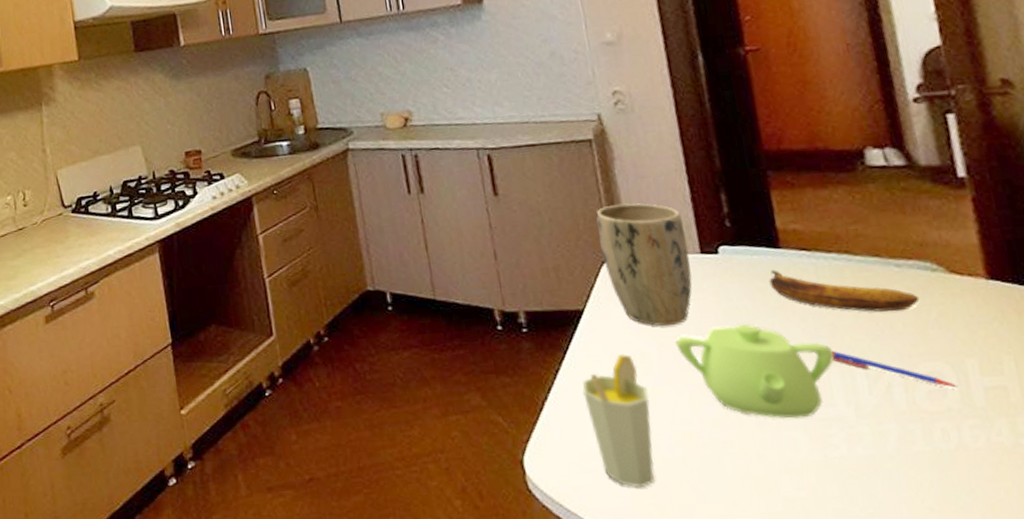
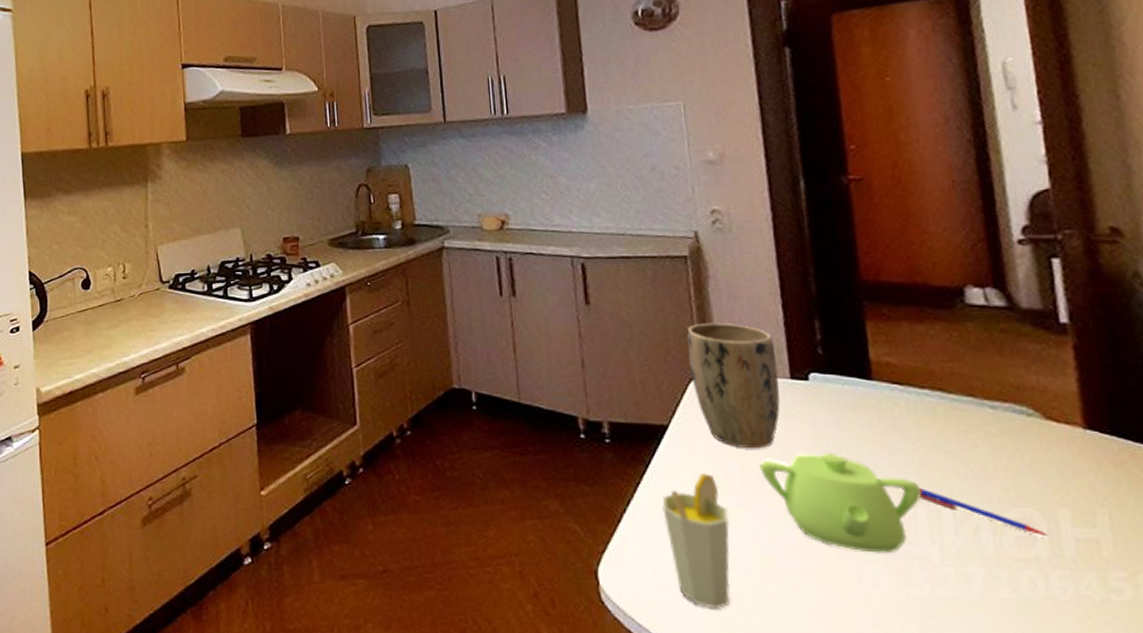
banana: present [769,269,920,312] -> none [858,401,1014,454]

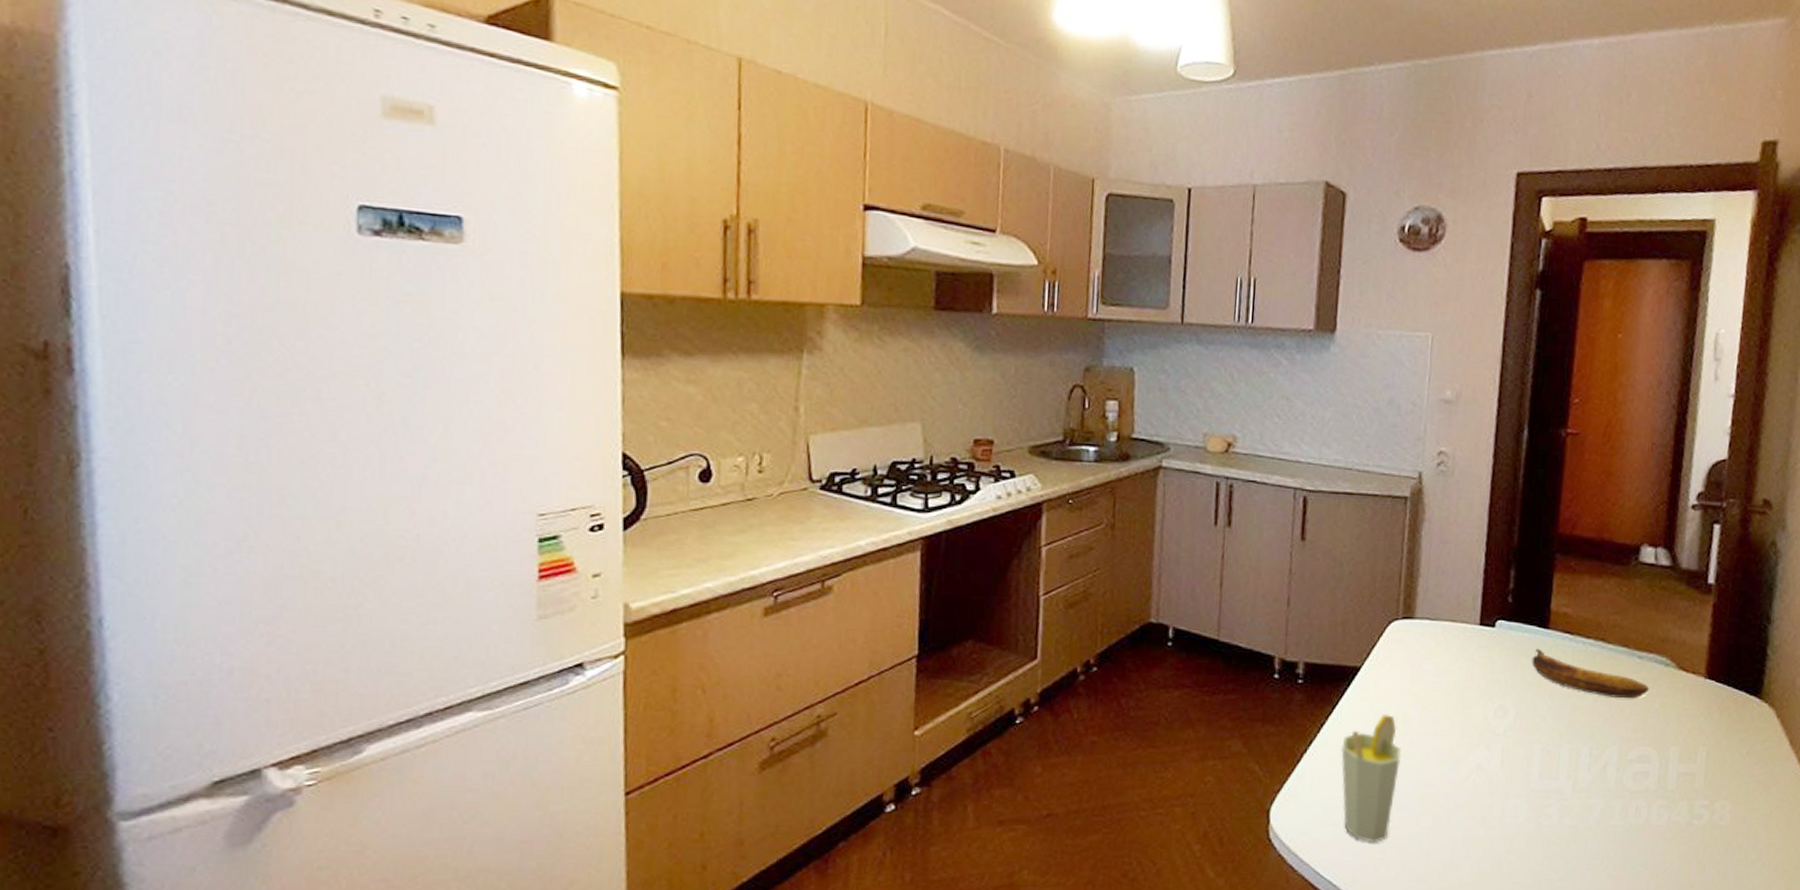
plant pot: present [687,322,780,449] -> none [1390,566,1472,692]
teapot: present [759,453,922,554] -> none [1436,696,1569,788]
banana: none [858,401,1014,454] -> present [1531,648,1650,699]
pen: present [919,488,1049,537] -> none [1566,729,1659,772]

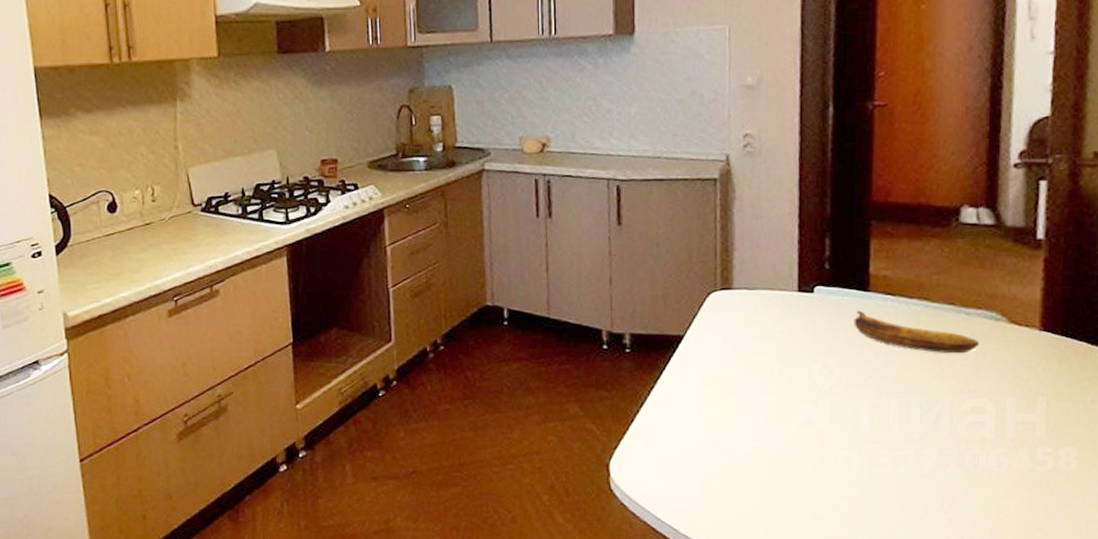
cup: present [1341,713,1402,843] -> none [672,376,730,492]

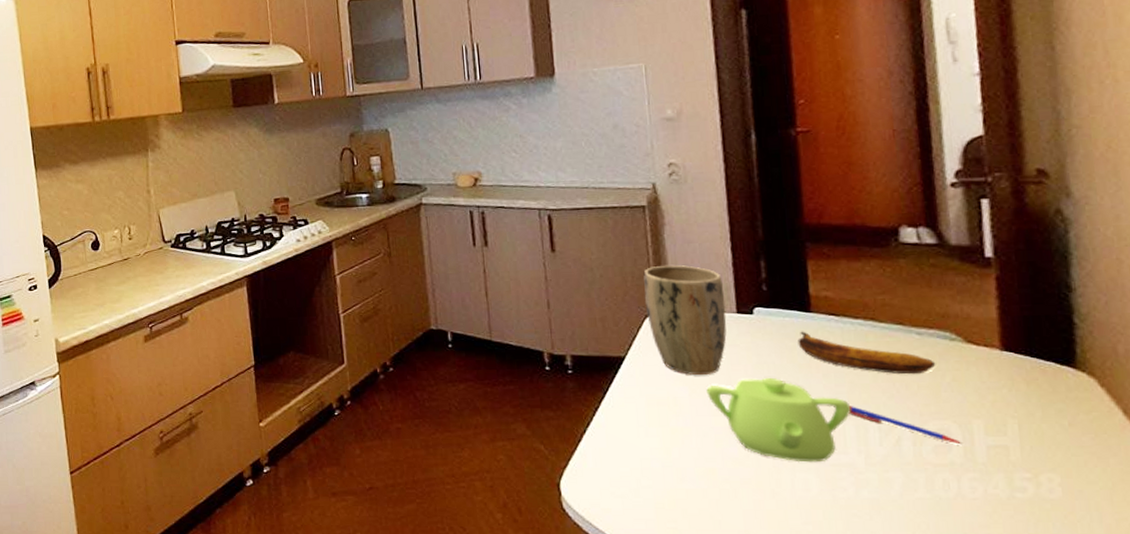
plant pot: none [708,241,788,355] -> present [643,265,727,376]
teapot: none [761,356,897,440] -> present [706,377,851,463]
pen: none [894,385,995,422] -> present [848,406,963,445]

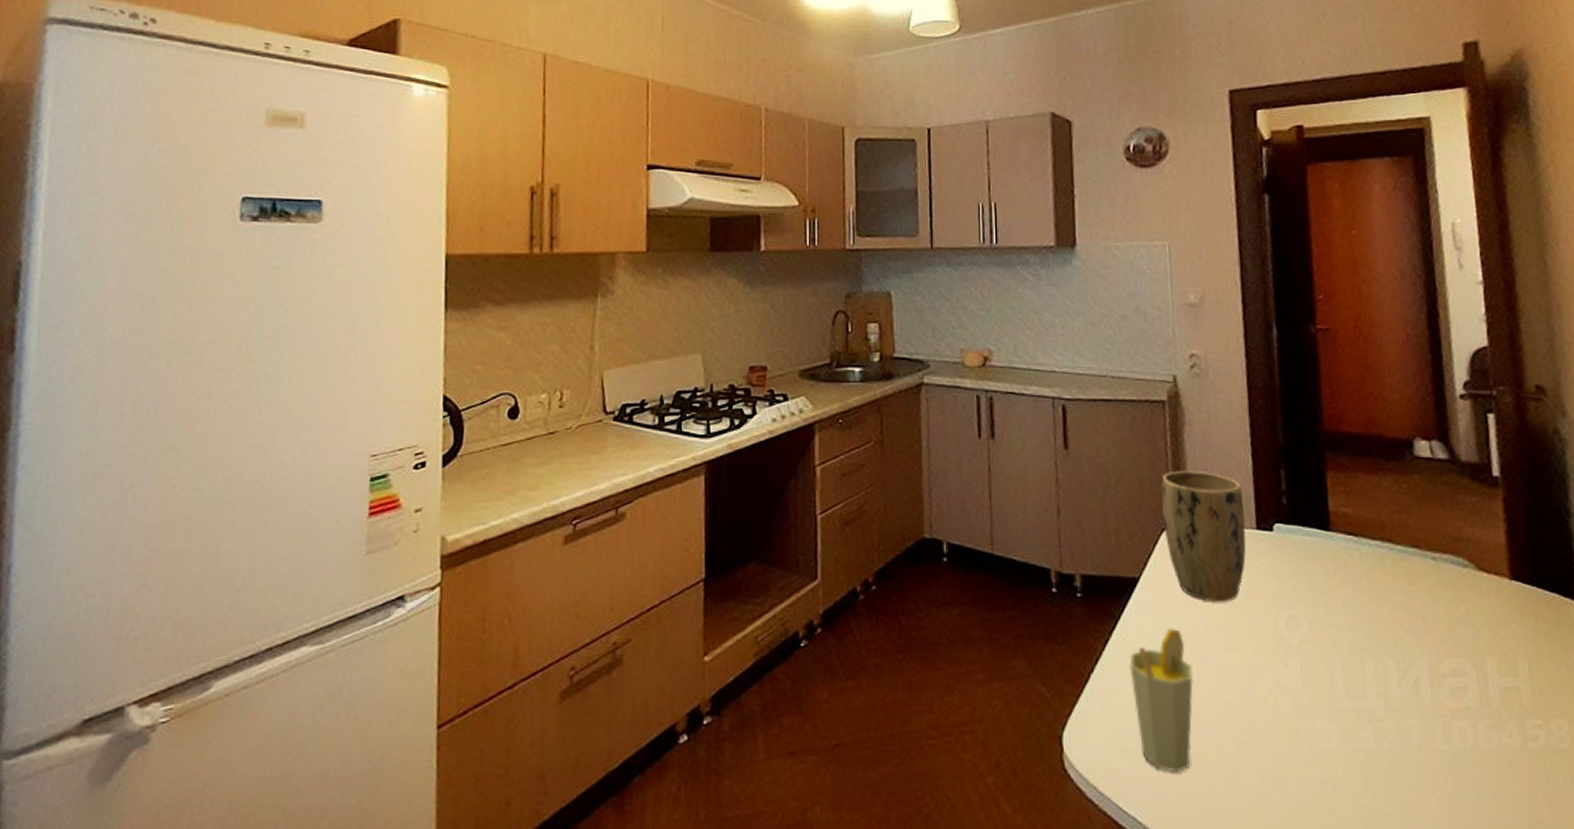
cup: none [618,397,678,514] -> present [1129,627,1194,773]
teapot: present [706,377,851,463] -> none [1224,605,1370,708]
banana: present [797,331,936,375] -> none [1317,552,1451,605]
pen: present [848,406,963,445] -> none [1367,641,1478,687]

